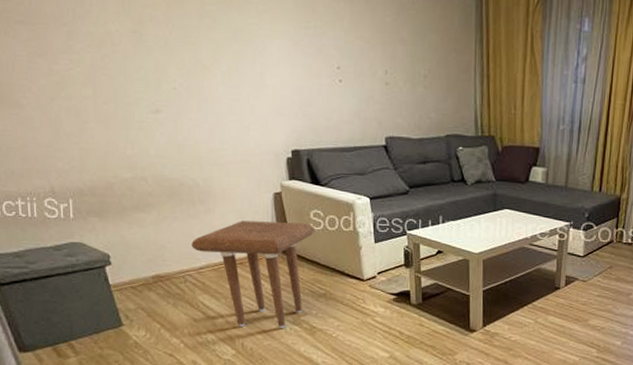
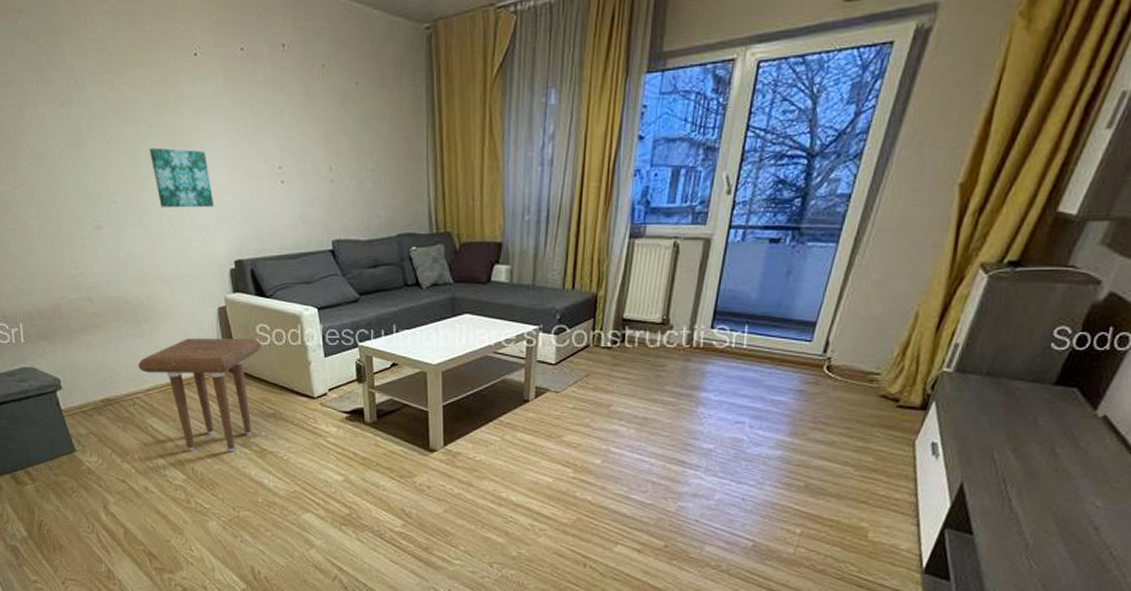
wall art: none [211,40,273,100] -> present [149,147,214,208]

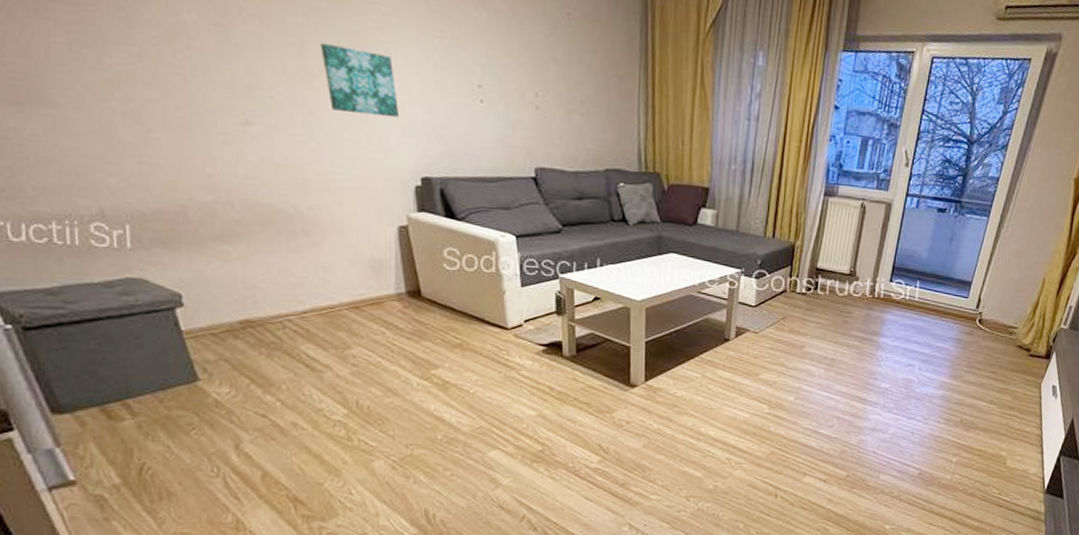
side table: present [138,338,262,452] -> none [292,257,450,384]

